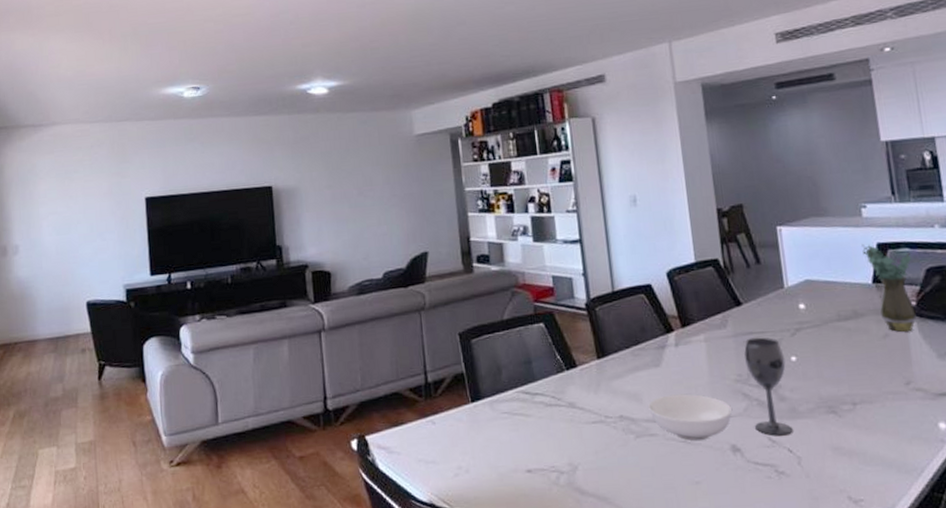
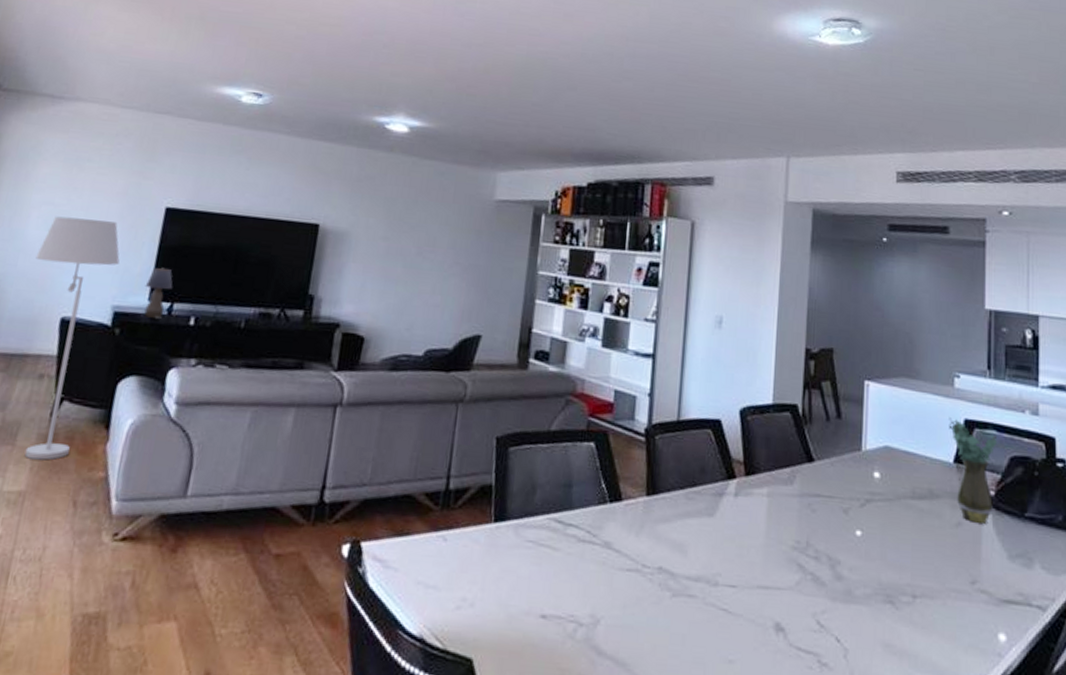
floor lamp: none [54,218,120,416] -> present [24,216,120,460]
table lamp: none [144,246,167,289] -> present [144,267,173,319]
bowl: present [648,393,733,441] -> none [692,551,784,611]
wine glass: present [744,337,793,436] -> none [805,501,849,621]

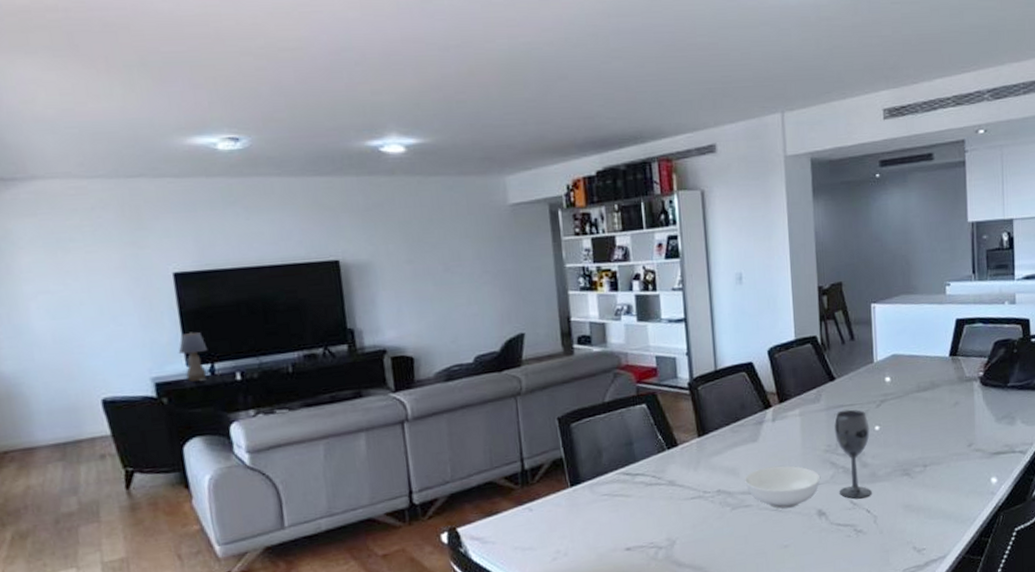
floor lamp: present [24,216,120,460] -> none [51,297,157,530]
bowl: none [692,551,784,611] -> present [745,465,821,509]
wine glass: none [805,501,849,621] -> present [834,409,872,499]
vase: present [948,417,998,524] -> none [943,320,984,400]

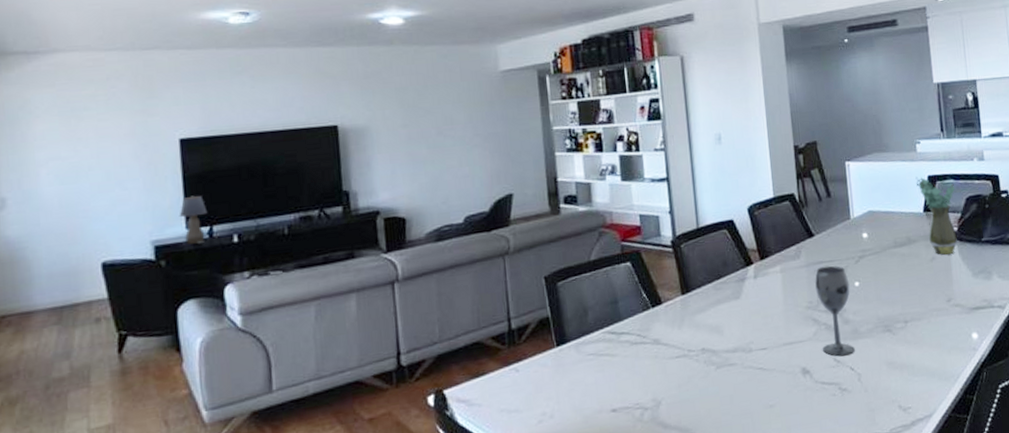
bowl: present [745,465,821,509] -> none [729,323,804,367]
vase: none [943,320,984,400] -> present [915,177,958,255]

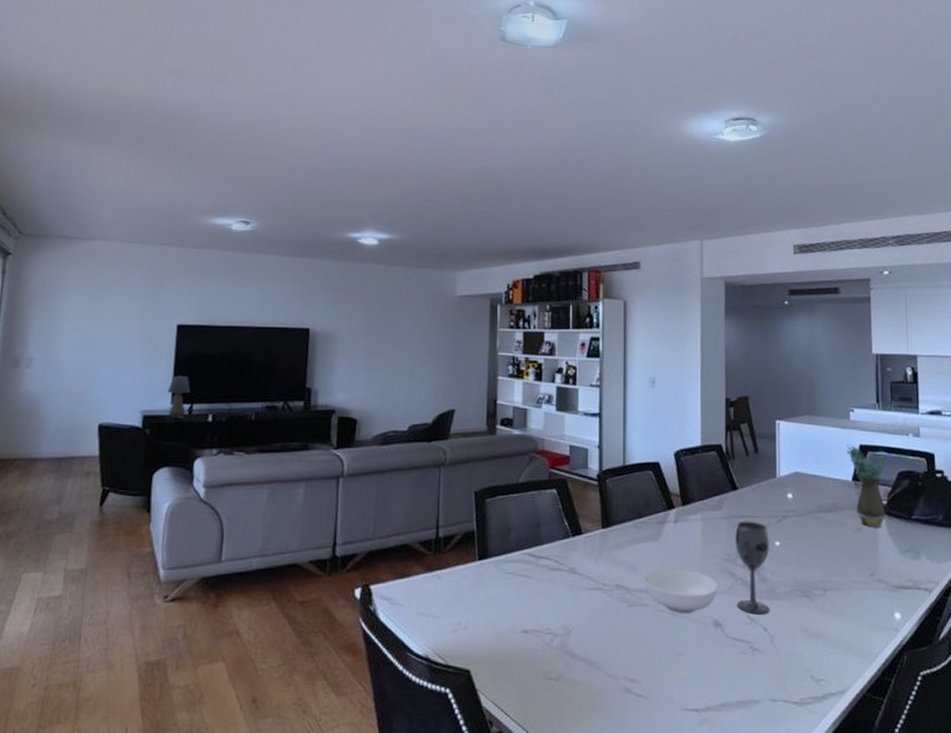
bowl: none [729,323,804,367] -> present [644,568,719,613]

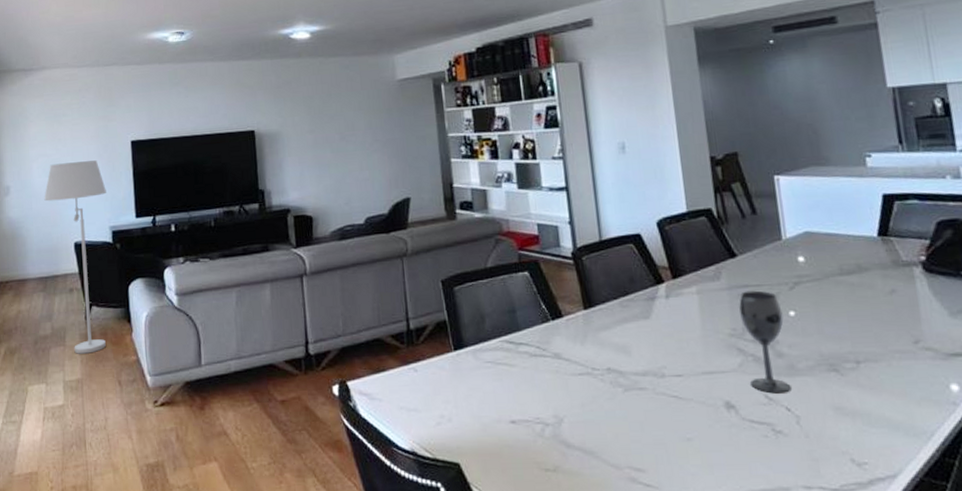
floor lamp: none [71,339,143,542] -> present [44,160,106,354]
table lamp: present [167,375,191,418] -> none [130,189,152,231]
bowl: present [644,568,719,613] -> none [637,347,727,396]
vase: present [846,444,887,527] -> none [866,195,926,288]

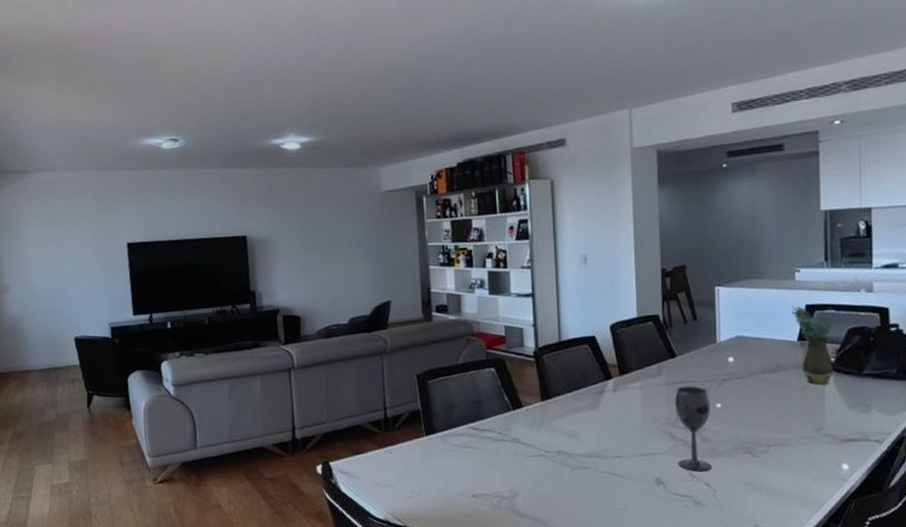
floor lamp: present [44,160,106,354] -> none [43,261,107,438]
vase: none [866,195,926,288] -> present [791,305,836,384]

